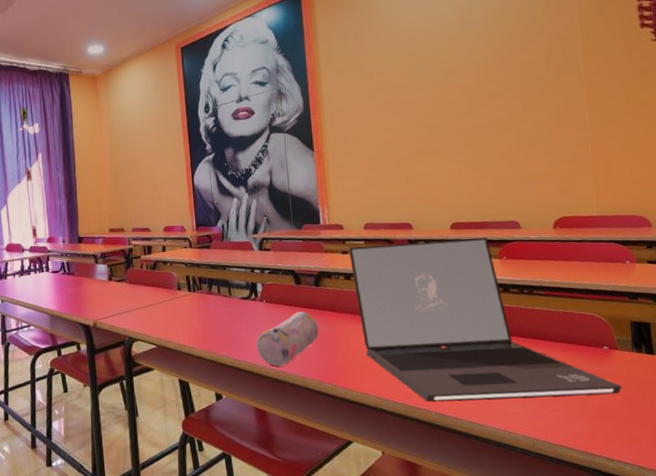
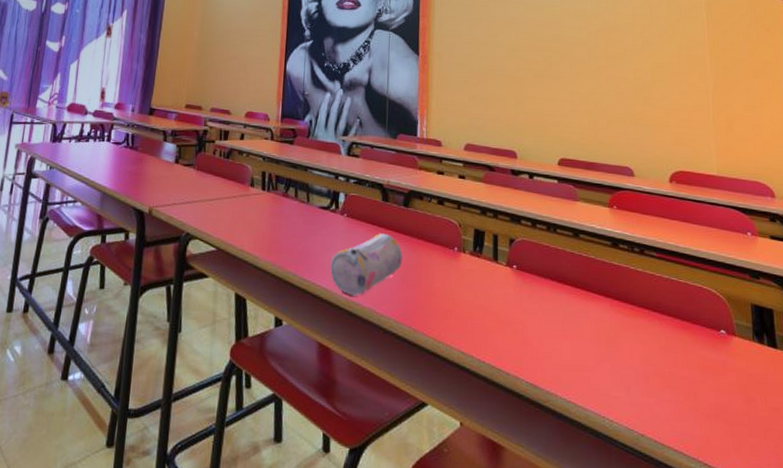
laptop: present [348,237,623,402] -> none [445,168,742,391]

